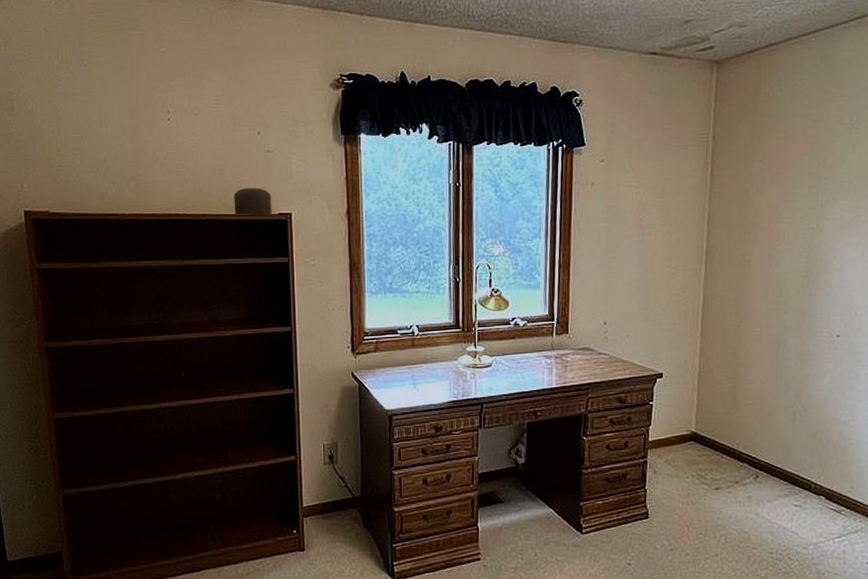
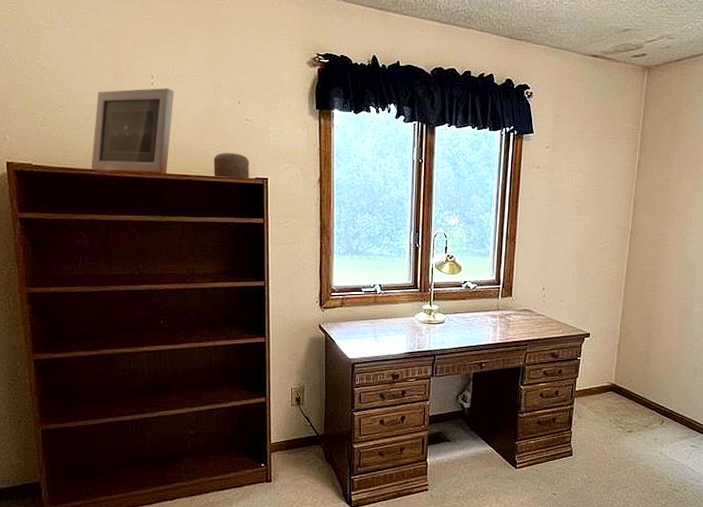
picture frame: none [108,123,192,216] -> present [91,88,174,174]

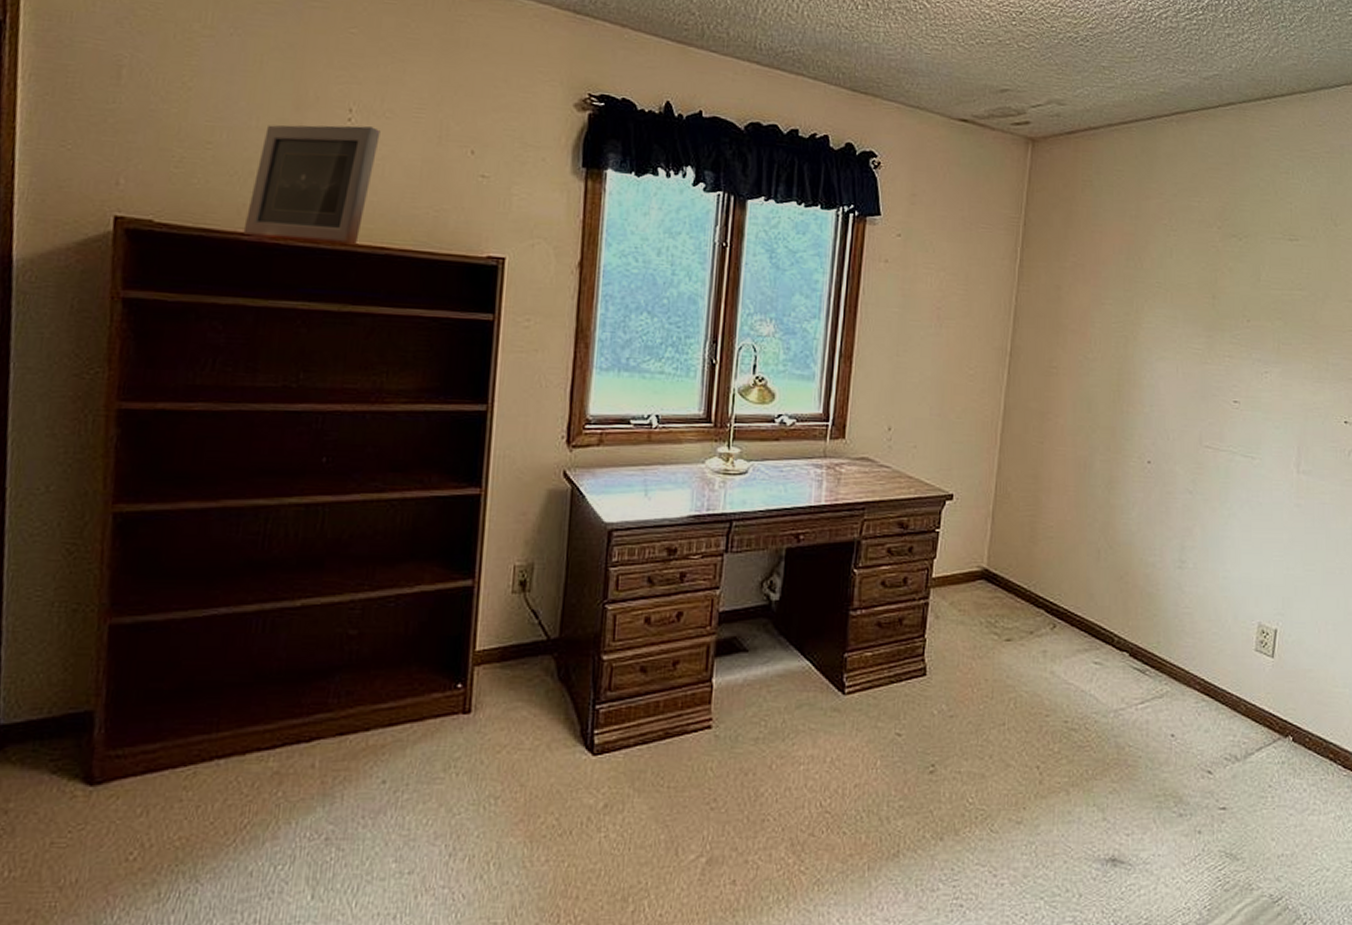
decorative box: present [213,153,250,179] -> none [426,219,481,258]

